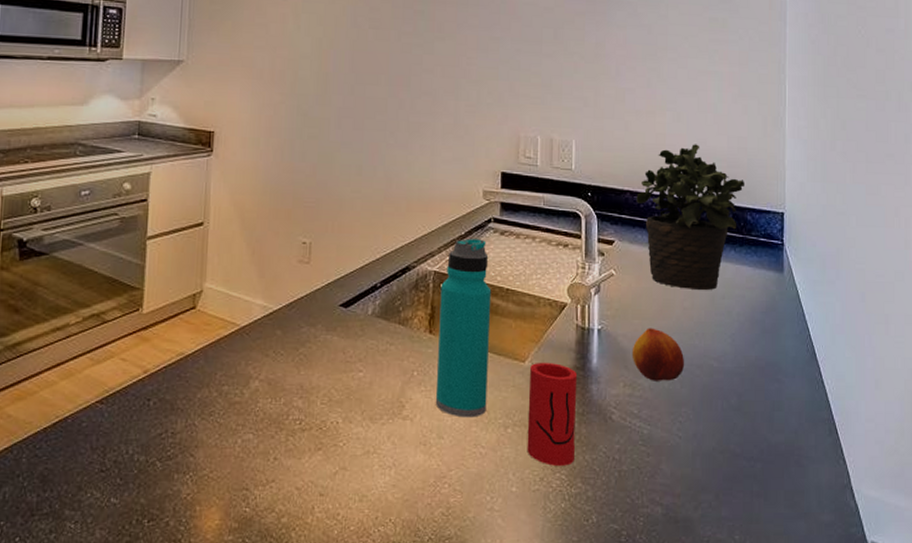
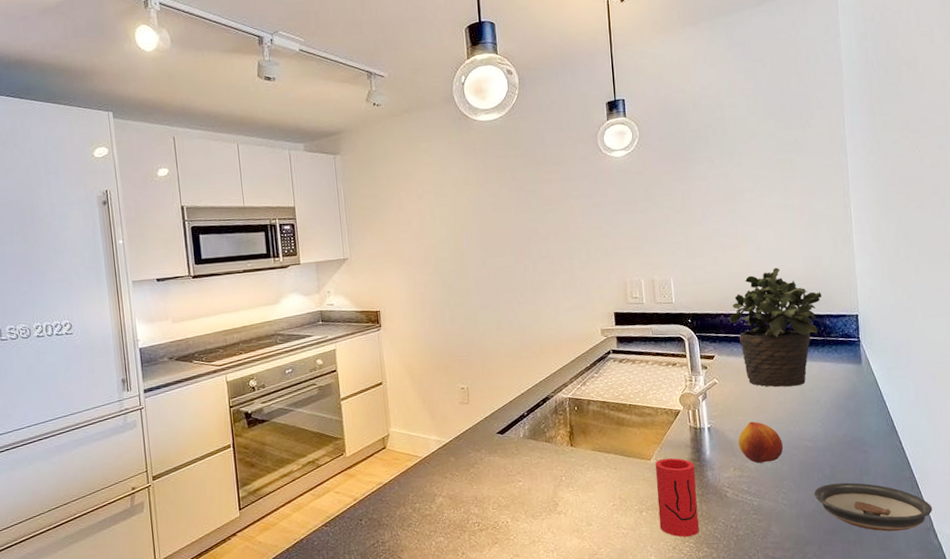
water bottle: present [435,238,492,418] -> none [575,368,624,508]
saucer: none [715,417,851,486] -> present [814,482,932,532]

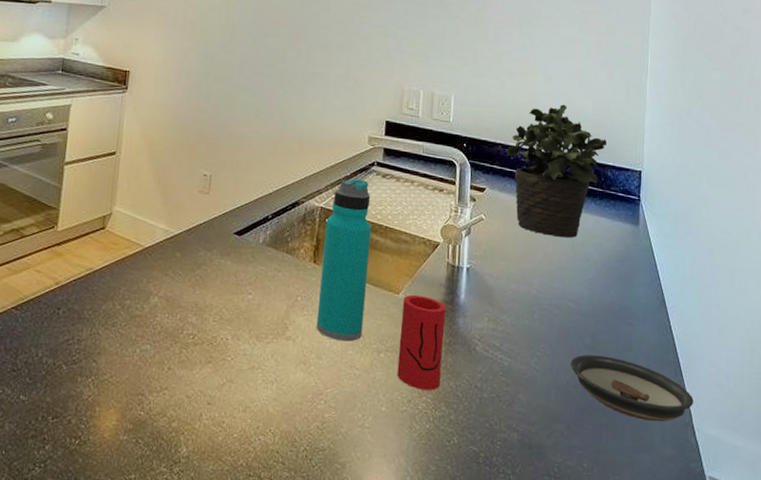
water bottle: none [575,368,624,508] -> present [316,179,372,342]
fruit: present [738,421,784,463] -> none [496,269,545,319]

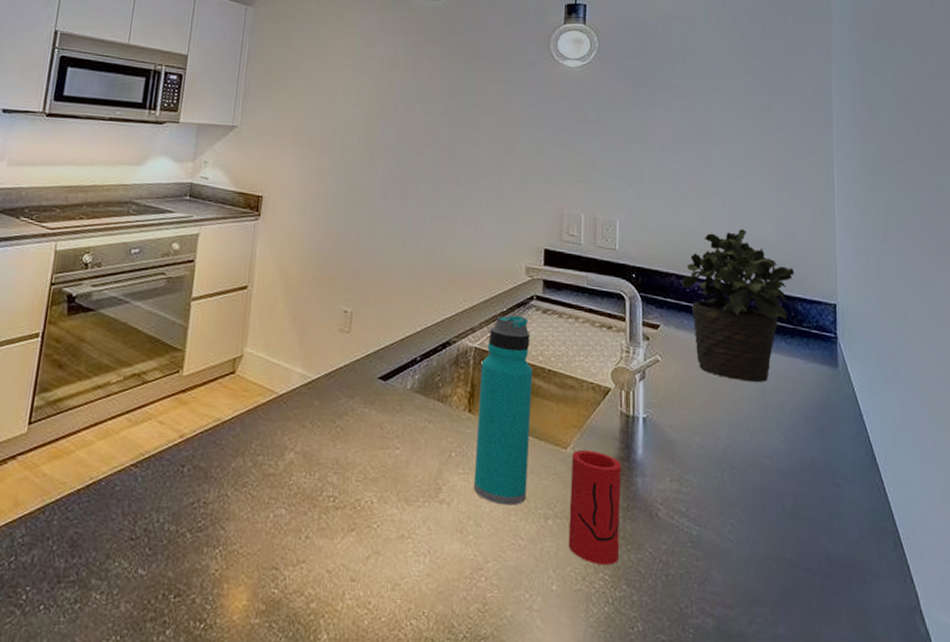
saucer: present [570,354,694,422] -> none [769,522,919,606]

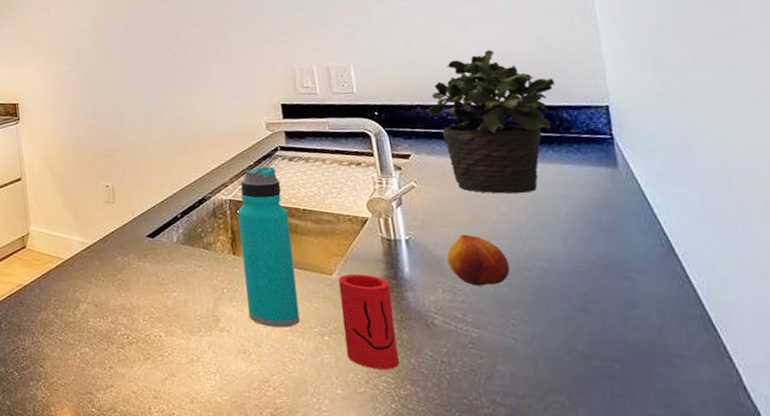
fruit: none [679,419,736,479] -> present [446,234,511,286]

